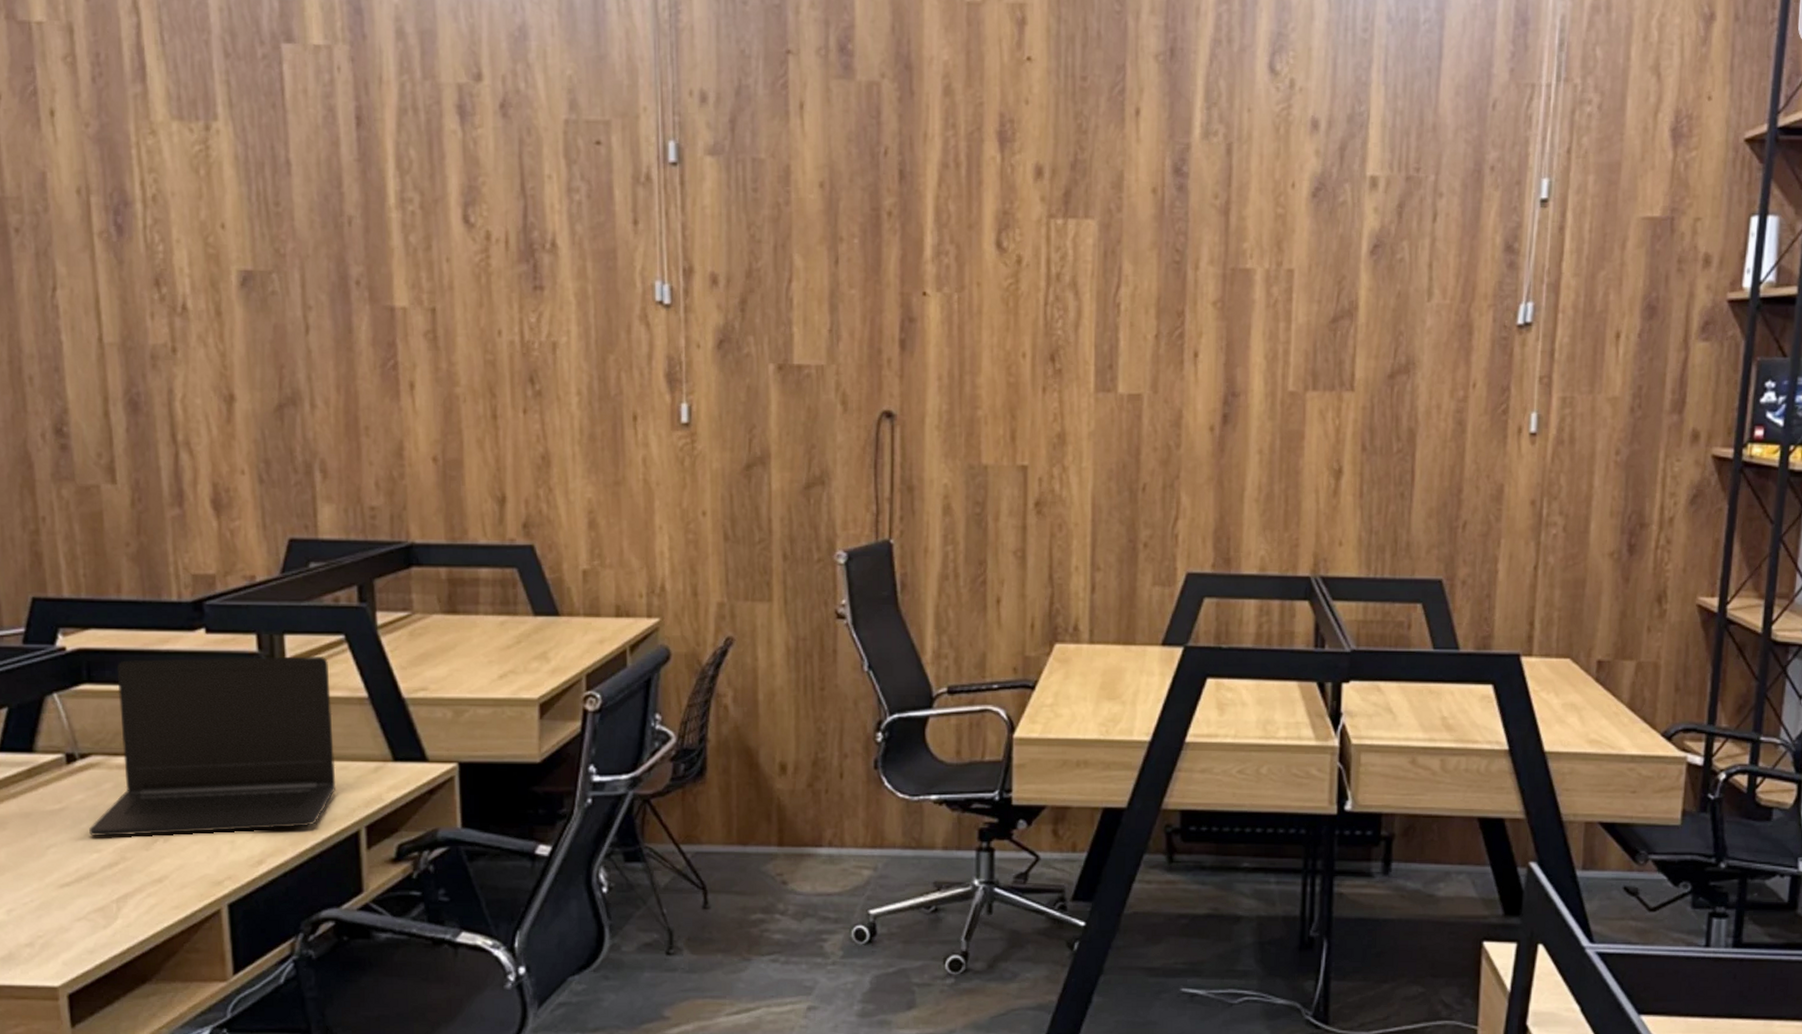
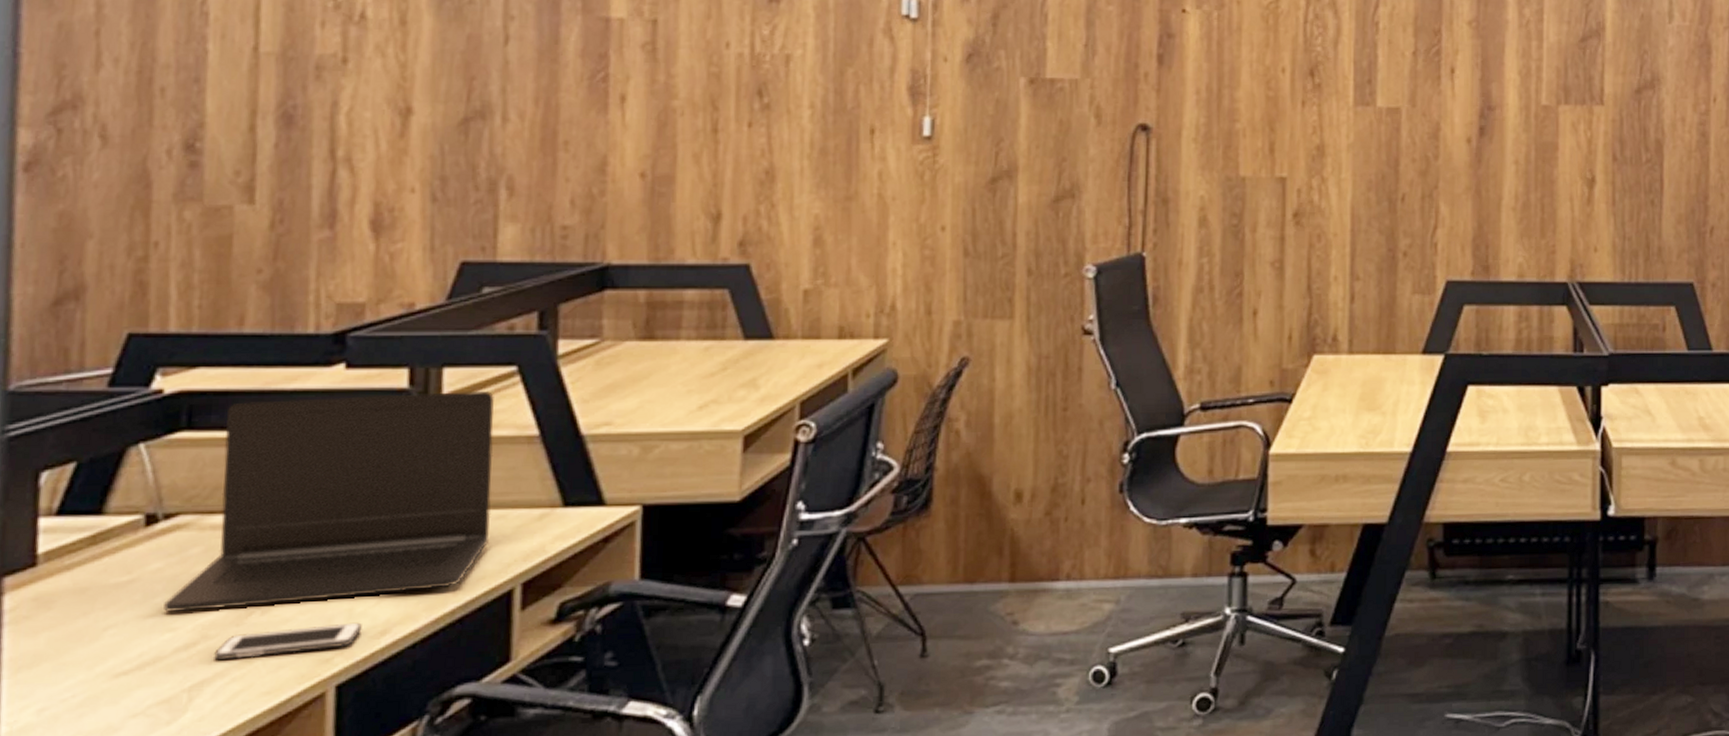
cell phone: none [131,852,244,878] -> present [213,622,363,660]

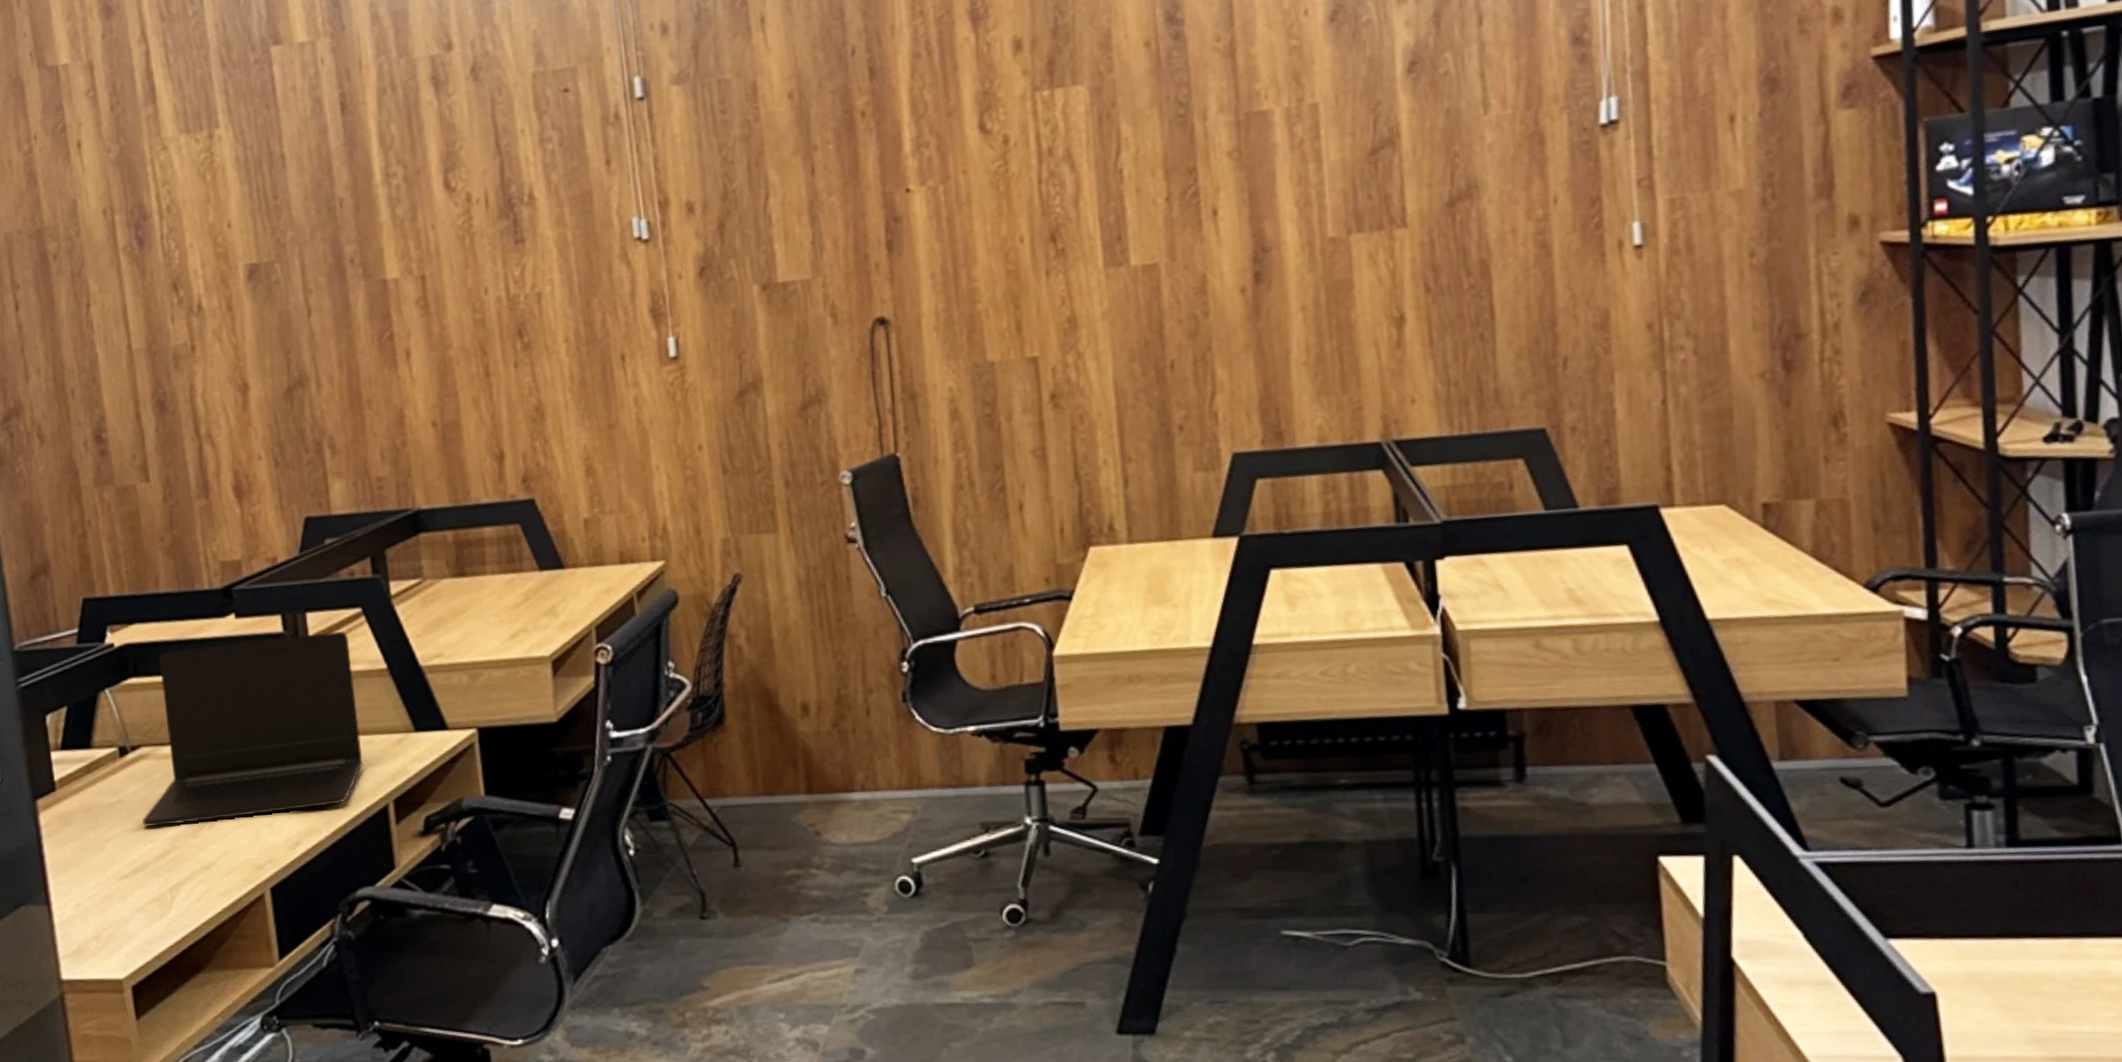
cell phone: present [213,622,363,660] -> none [182,835,283,866]

